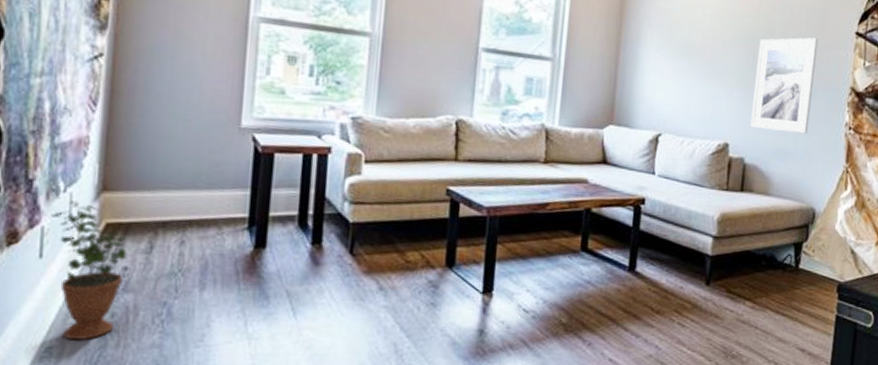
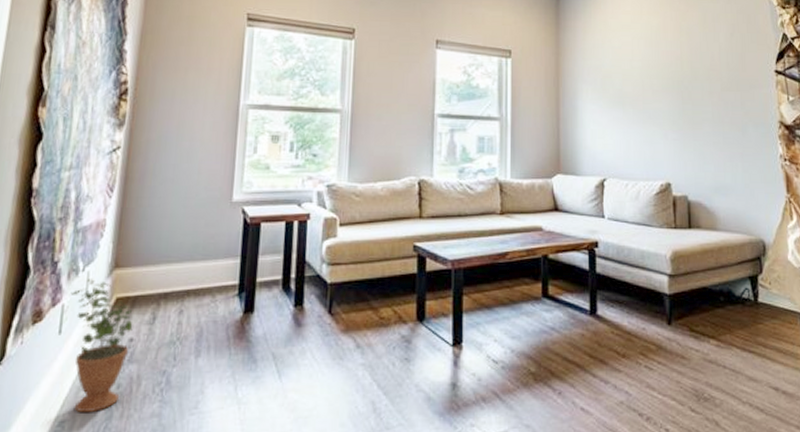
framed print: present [750,37,818,135] -> none [686,79,745,169]

